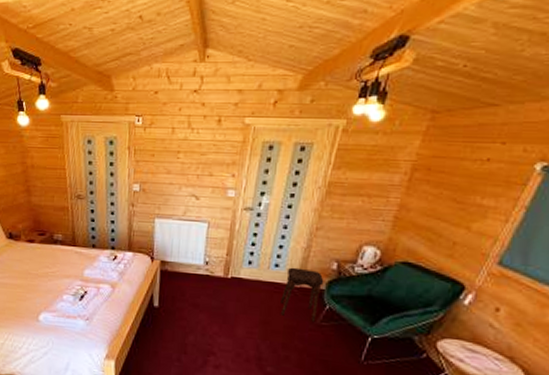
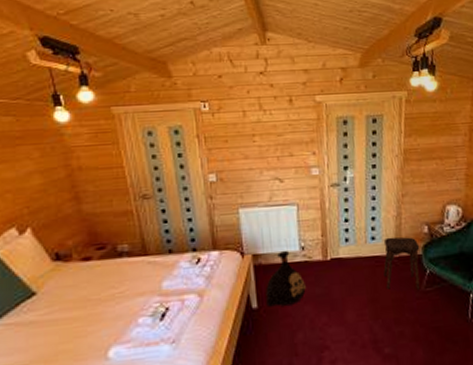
bag: none [166,262,204,311] -> present [265,250,306,307]

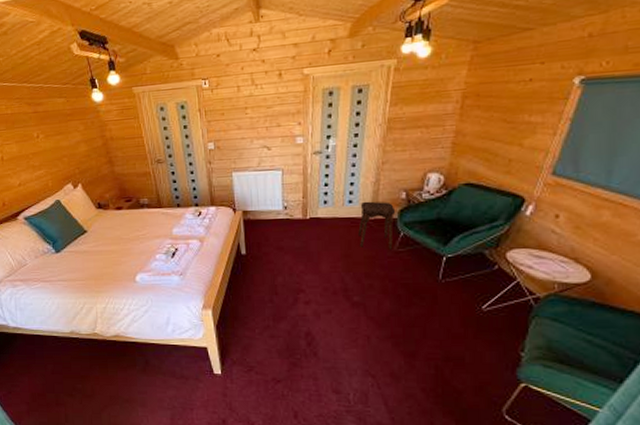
bag: present [265,250,306,307] -> none [253,208,287,254]

